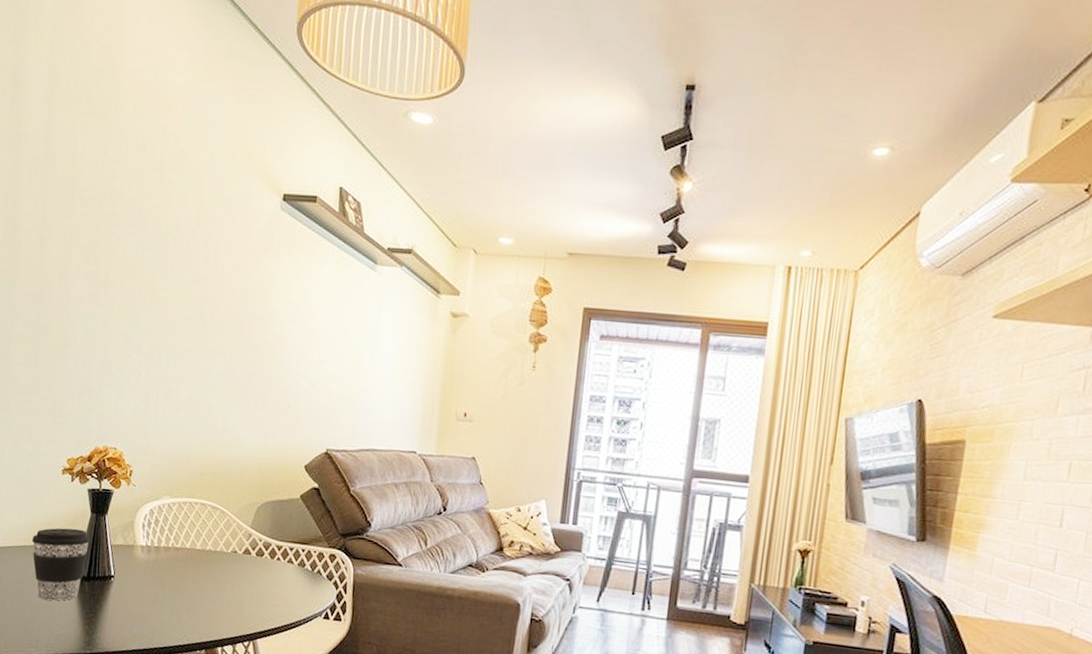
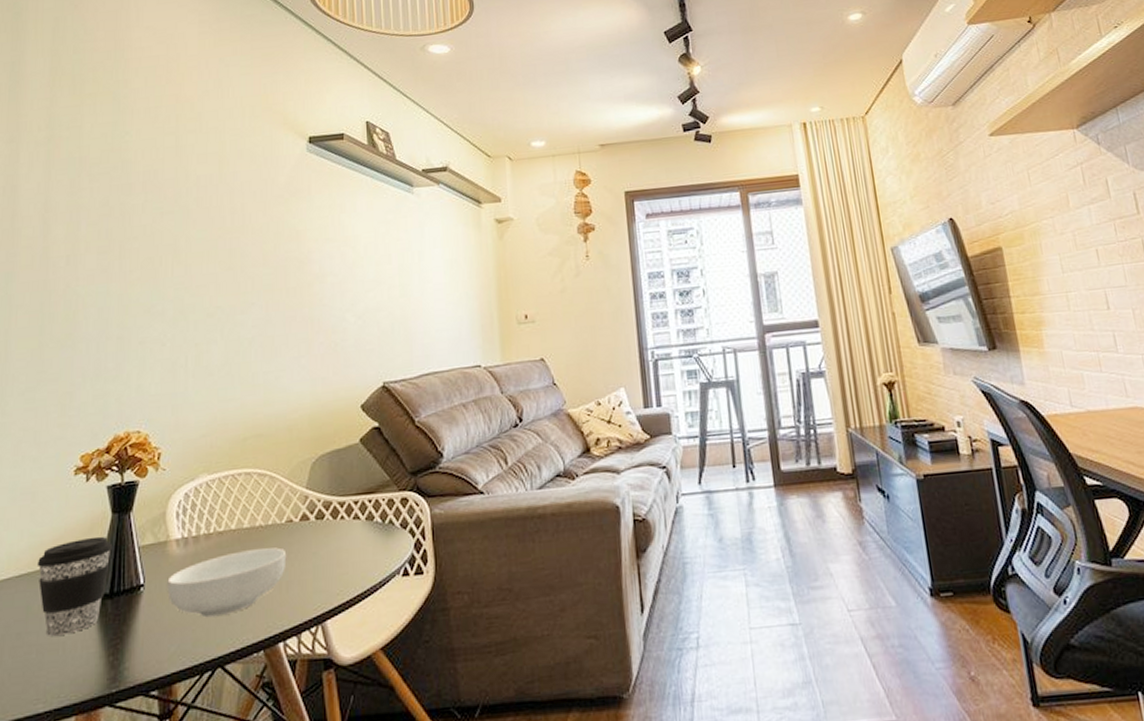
cereal bowl: none [132,567,230,616] -> present [167,547,287,618]

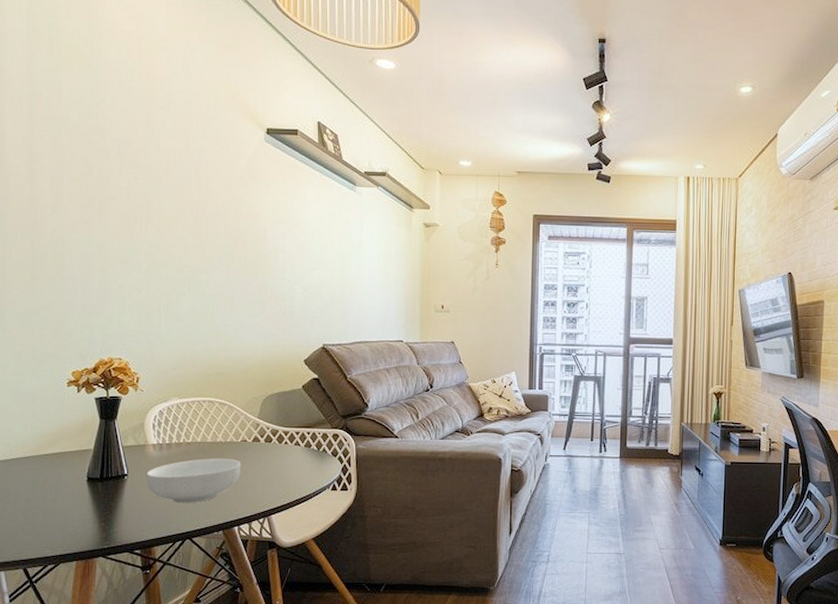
coffee cup: present [36,536,112,636] -> none [39,435,101,504]

